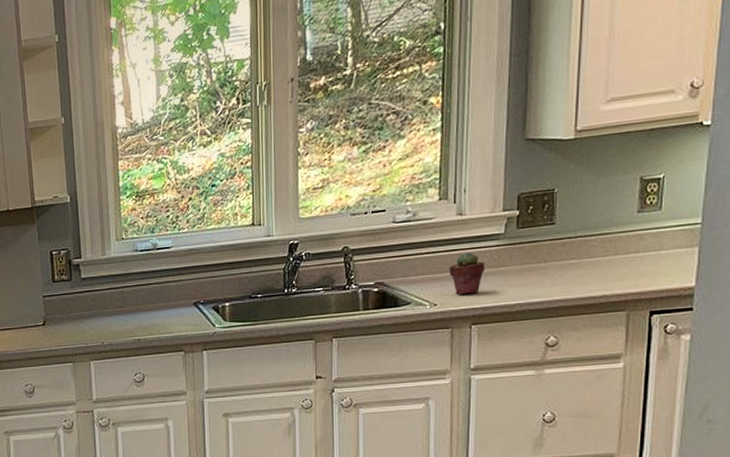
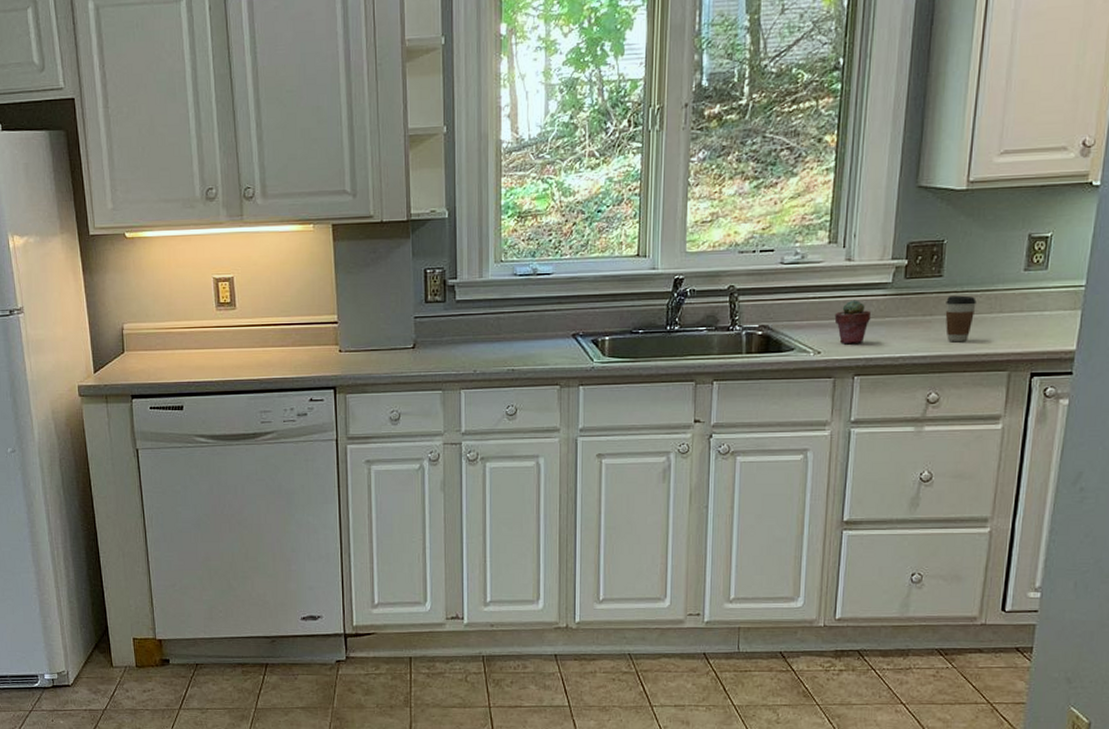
coffee cup: none [559,240,591,287] -> present [945,295,977,342]

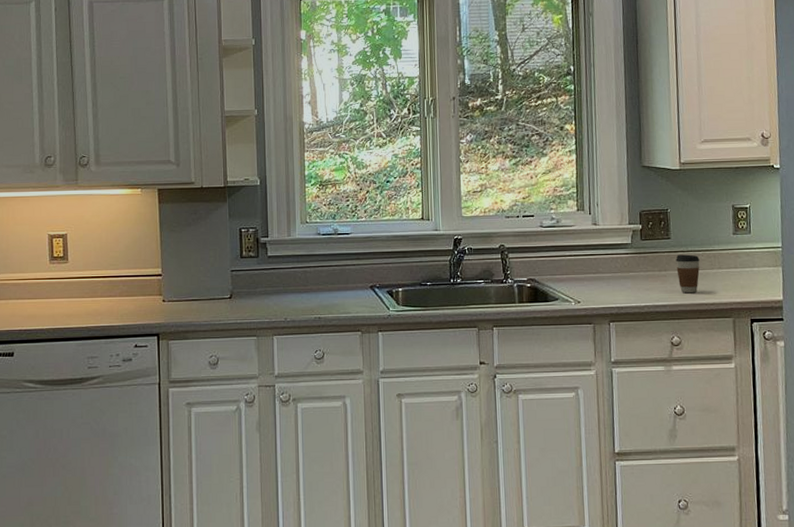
potted succulent: present [834,300,872,345] -> none [588,257,618,295]

